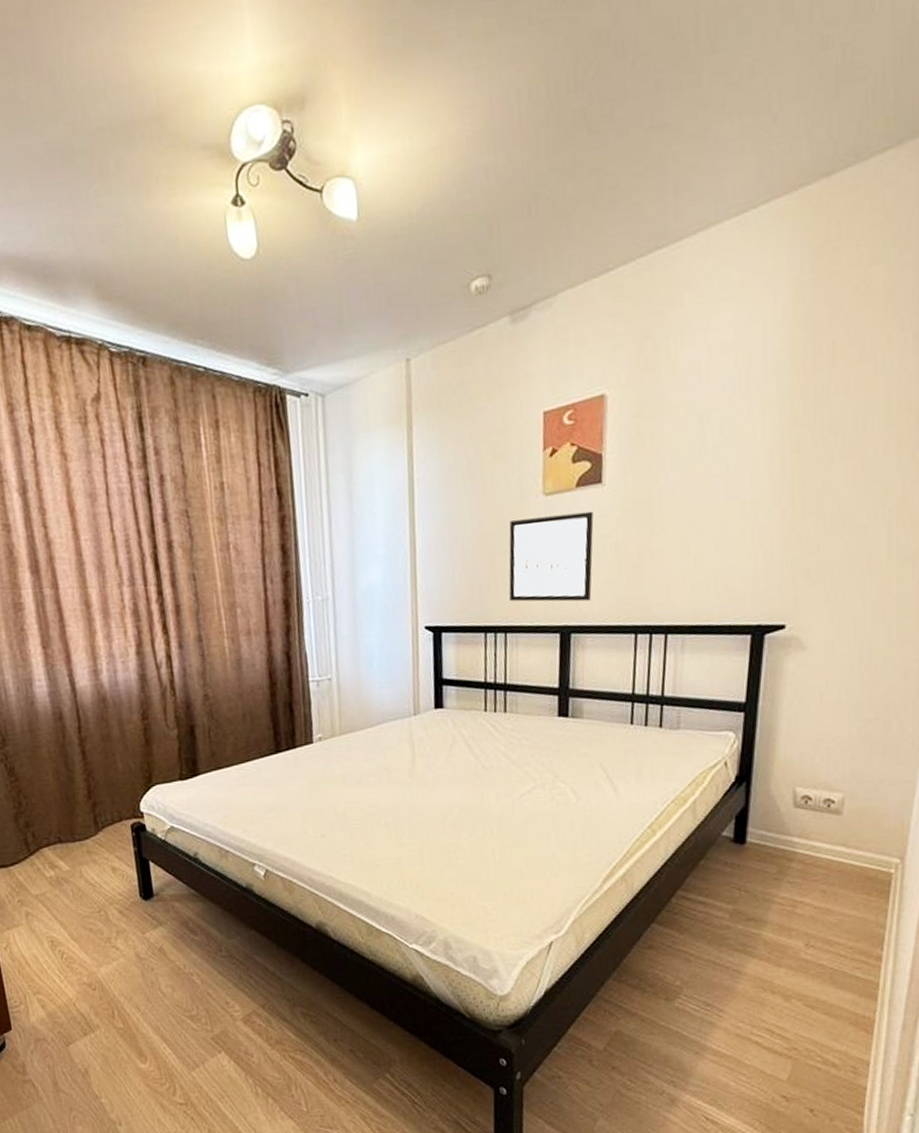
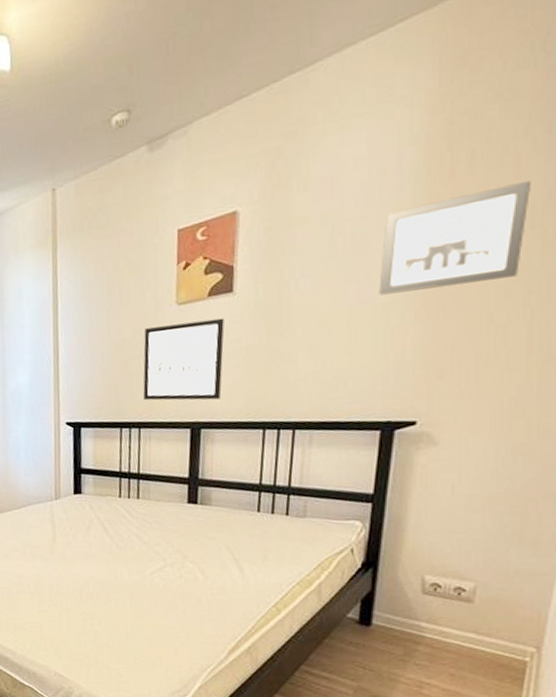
wall art: none [747,378,886,491] -> present [379,181,530,295]

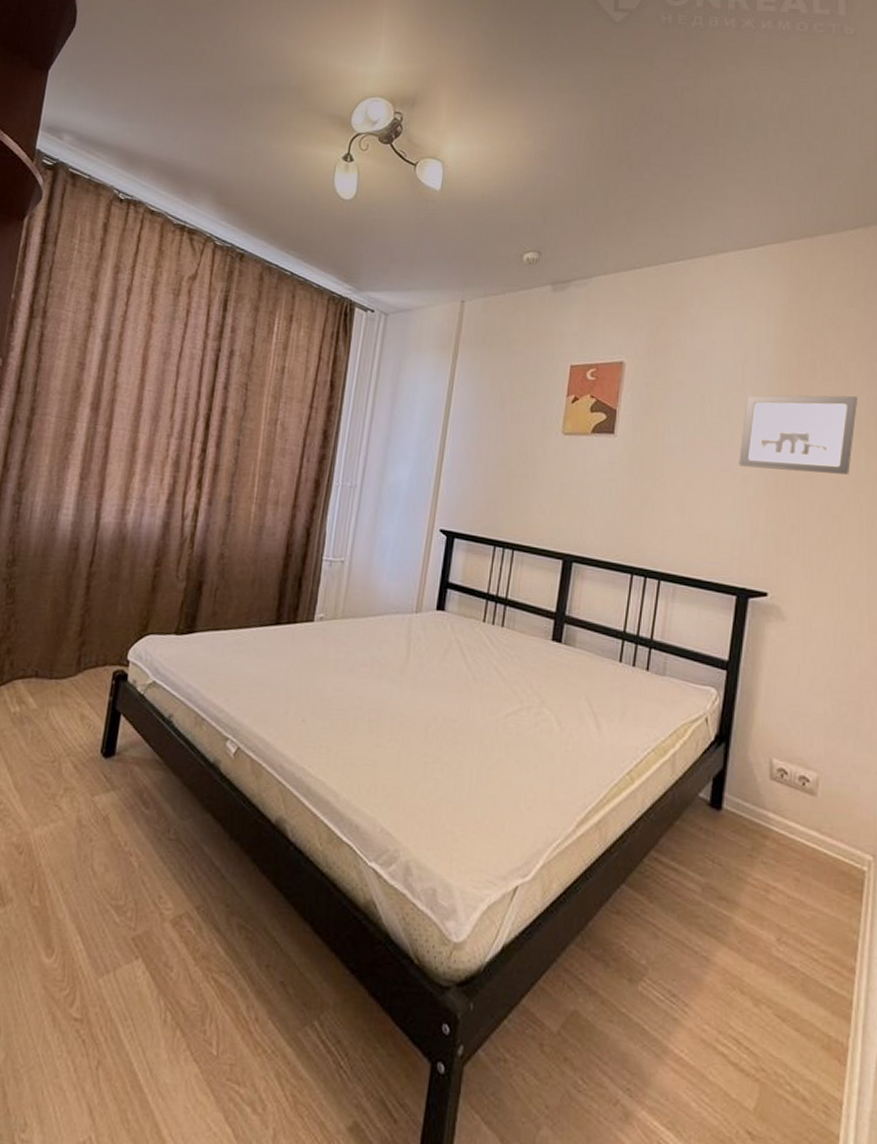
wall art: present [143,318,225,401] -> none [521,450,604,535]

